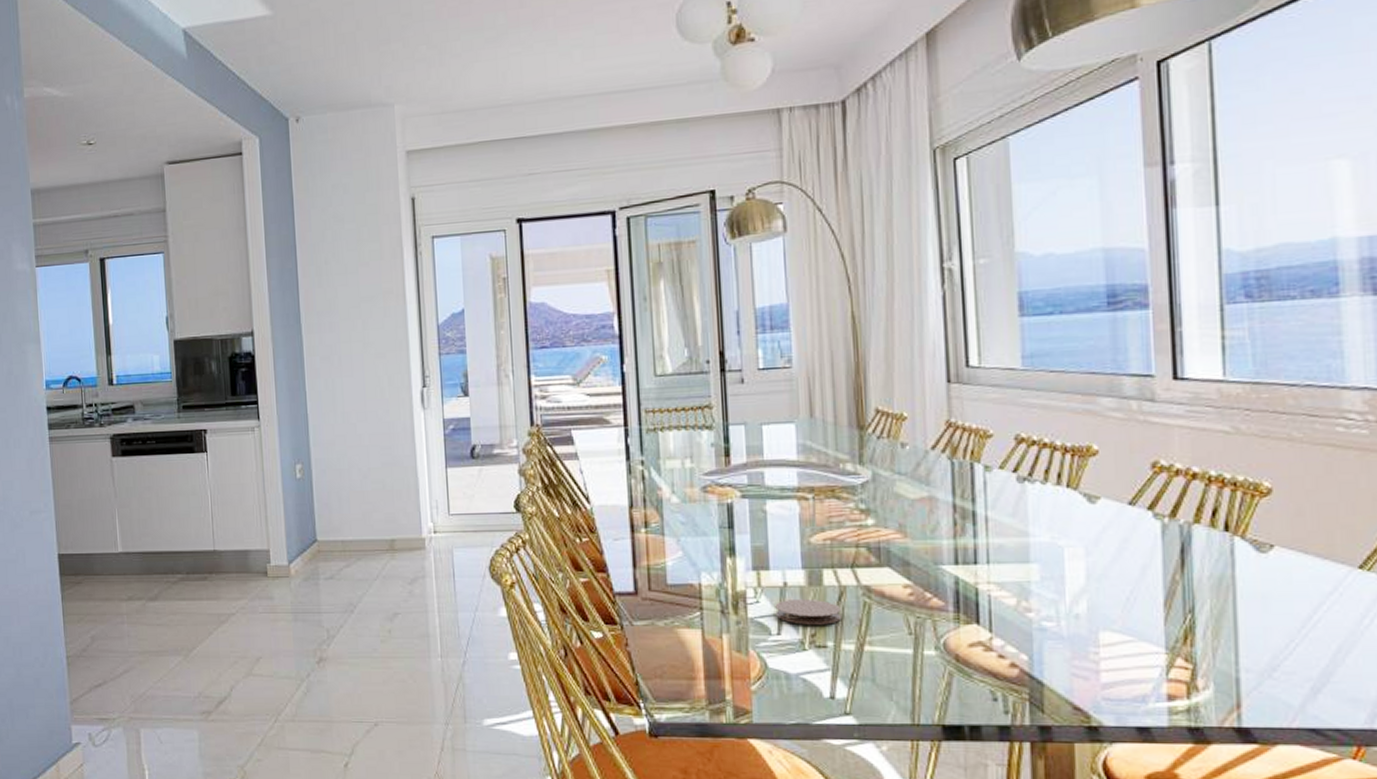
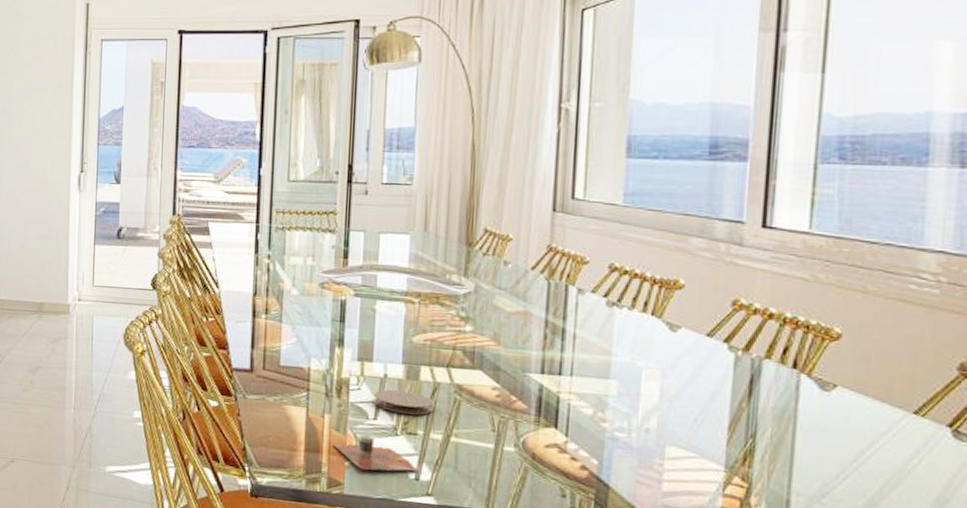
cup: none [736,651,833,694] -> present [333,433,418,471]

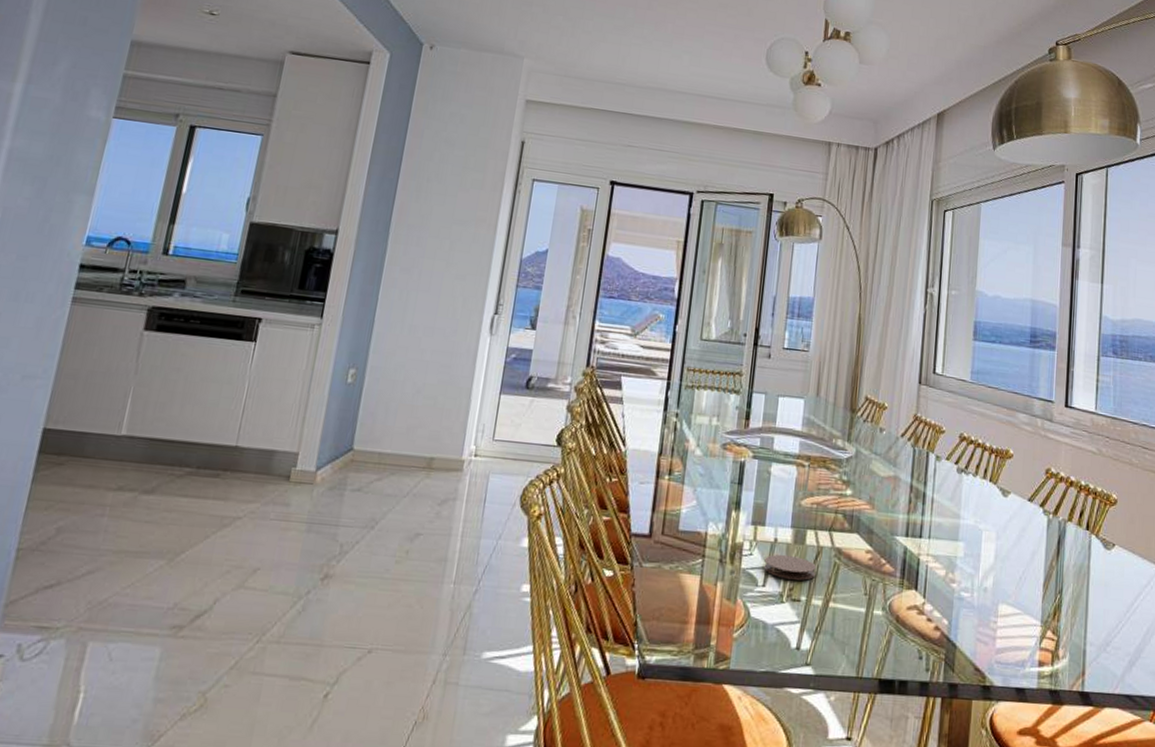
cup: present [333,433,418,471] -> none [723,601,800,642]

